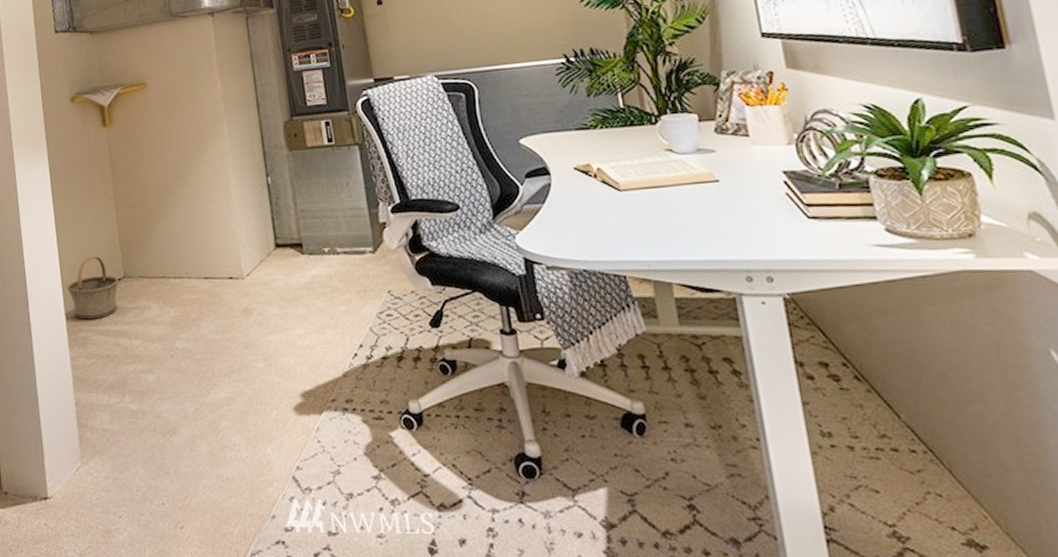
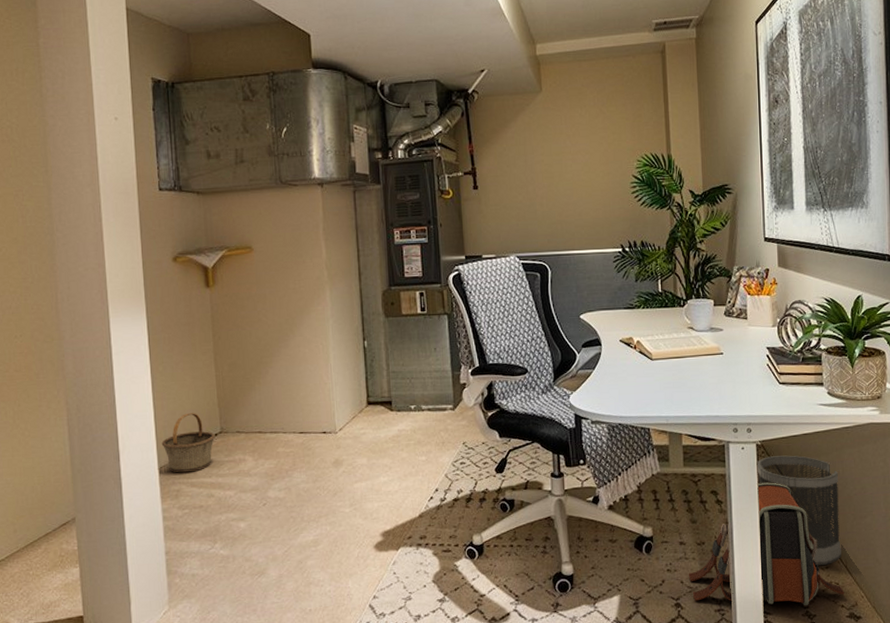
backpack: none [702,349,954,524] -> present [688,482,845,606]
wastebasket: none [786,313,941,467] -> present [756,455,841,565]

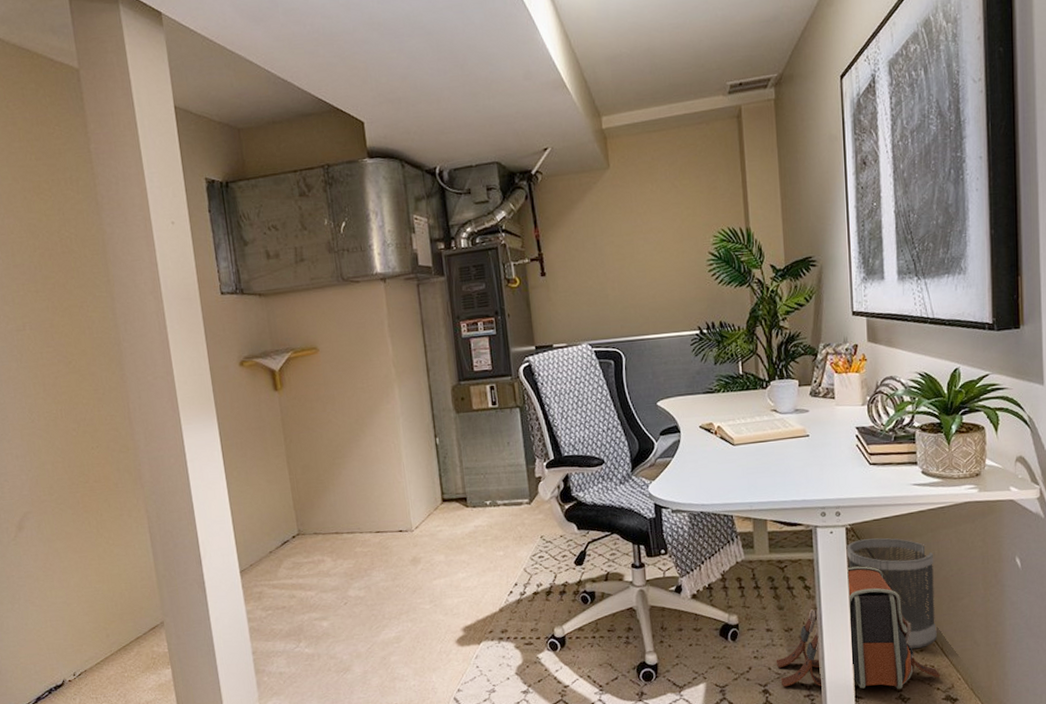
basket: present [161,413,216,473] -> none [241,516,293,576]

